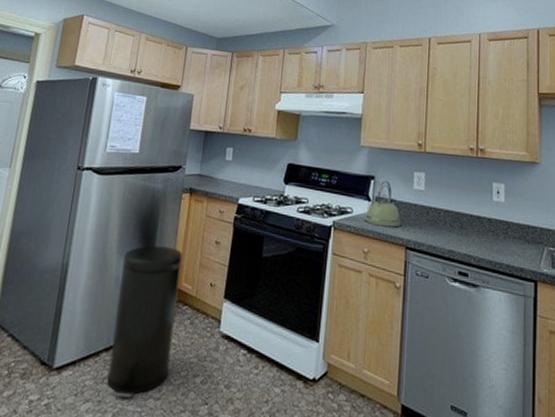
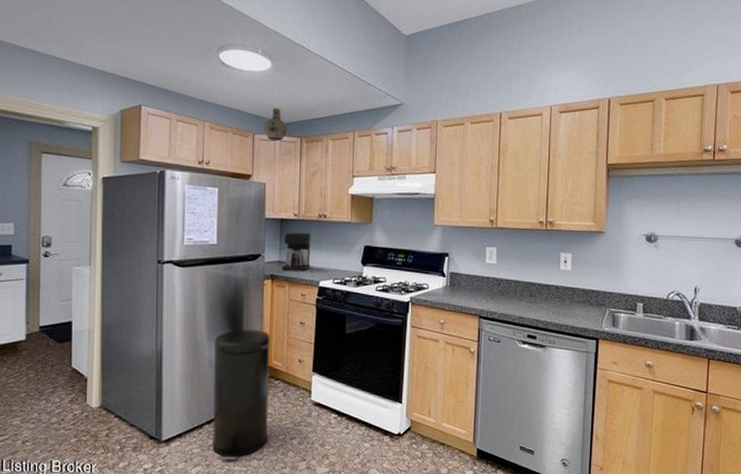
ceramic jug: none [196,23,220,55] -> present [263,108,288,142]
coffee maker: none [201,145,234,187] -> present [281,232,311,272]
kettle: present [364,180,402,228] -> none [440,257,475,300]

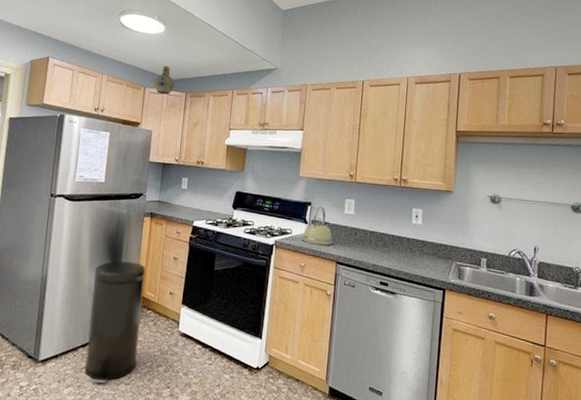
coffee maker: present [281,232,311,272] -> none [160,175,189,212]
kettle: none [440,257,475,300] -> present [302,206,334,246]

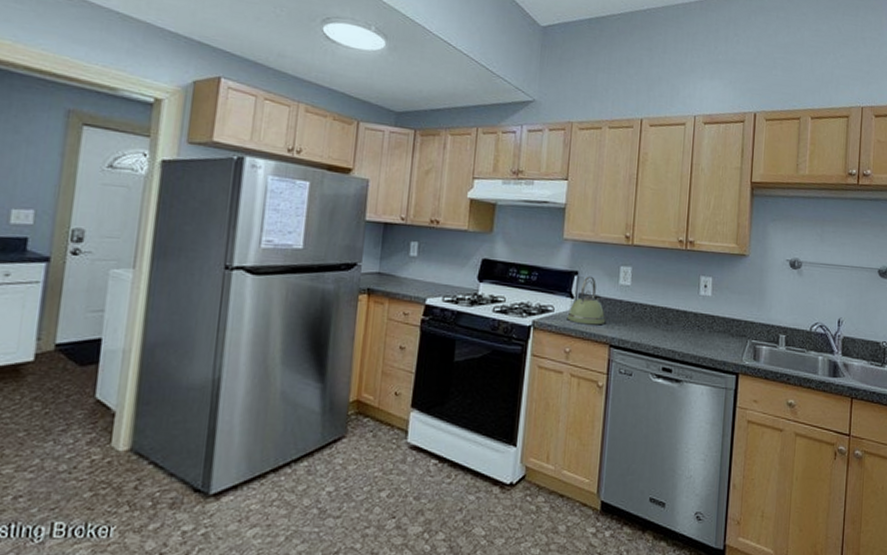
pedal bin: present [85,261,146,383] -> none [276,354,362,518]
ceramic jug: present [153,66,175,95] -> none [370,93,400,133]

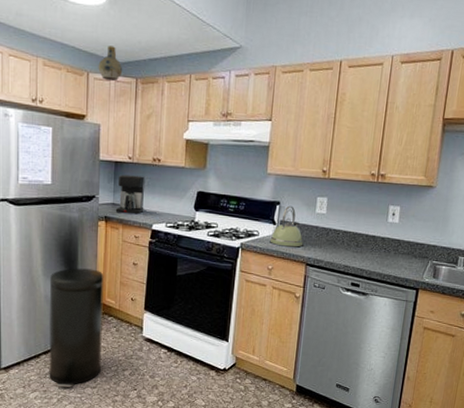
pedal bin: none [276,354,362,518] -> present [49,268,104,387]
ceramic jug: none [370,93,400,133] -> present [98,46,123,82]
coffee maker: none [381,238,419,287] -> present [115,175,144,215]

